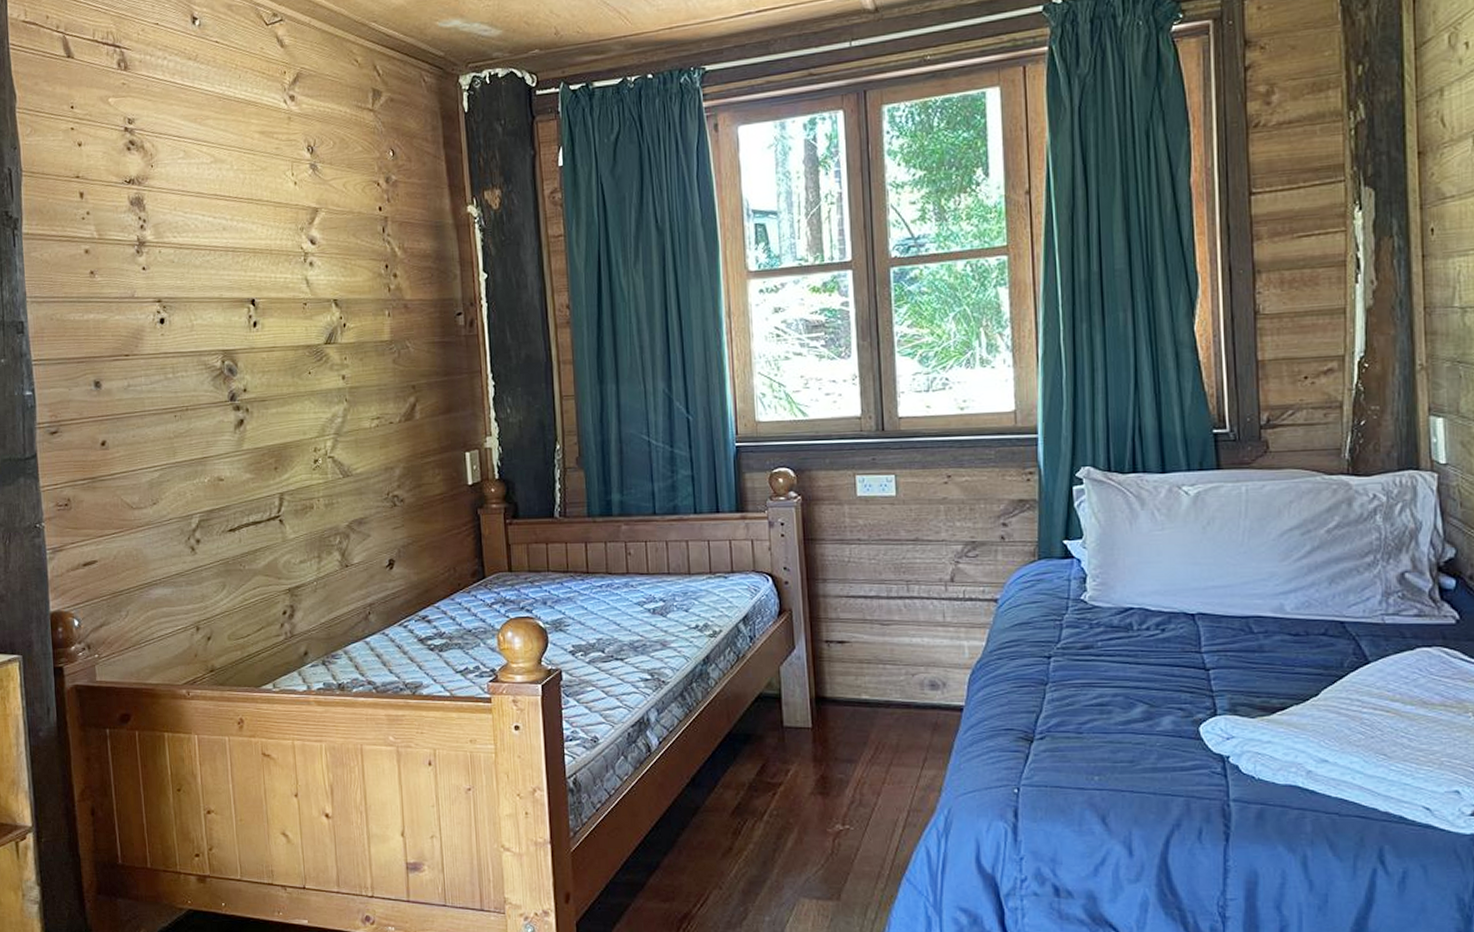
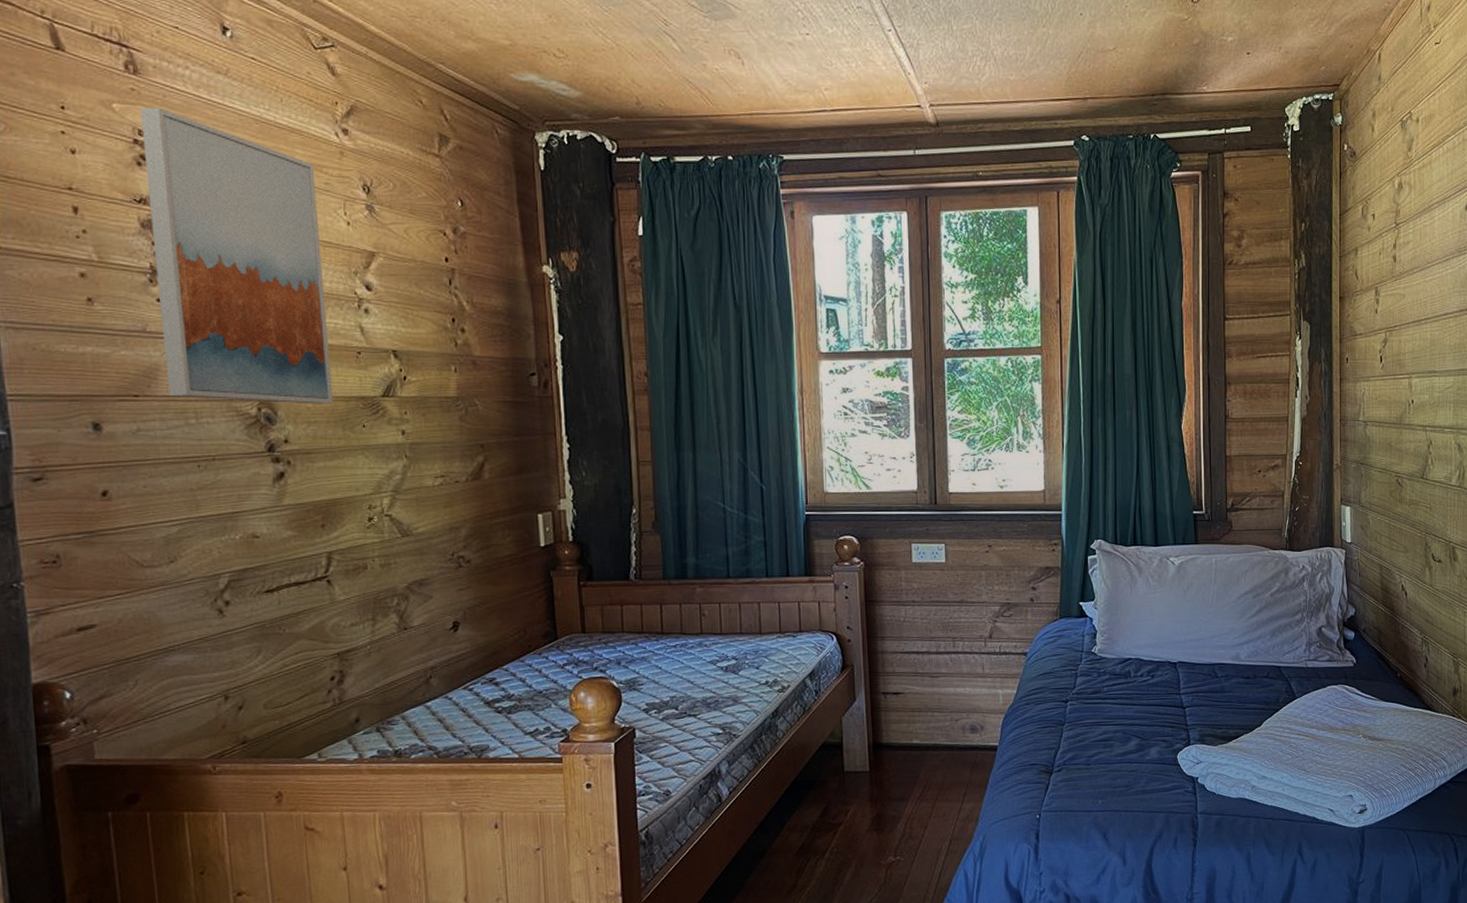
wall art: none [130,97,285,355] -> present [140,107,334,404]

